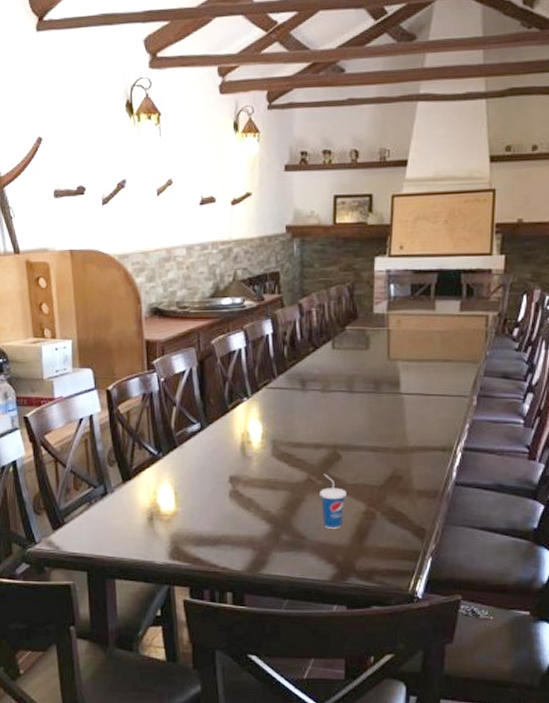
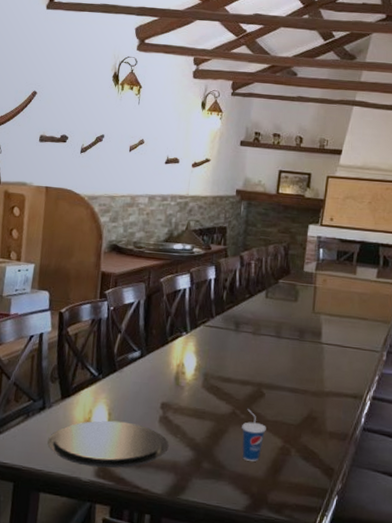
plate: none [115,500,243,549] -> present [47,420,169,469]

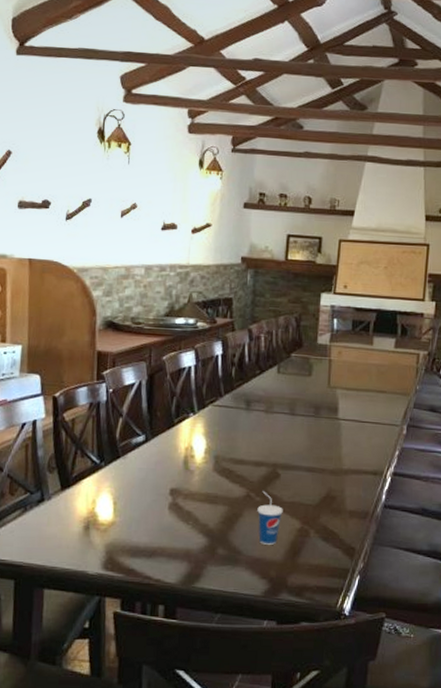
plate: present [47,420,169,469] -> none [49,510,181,560]

